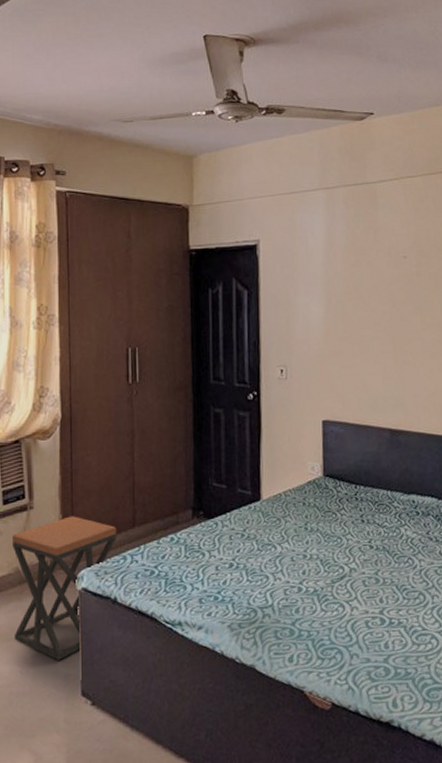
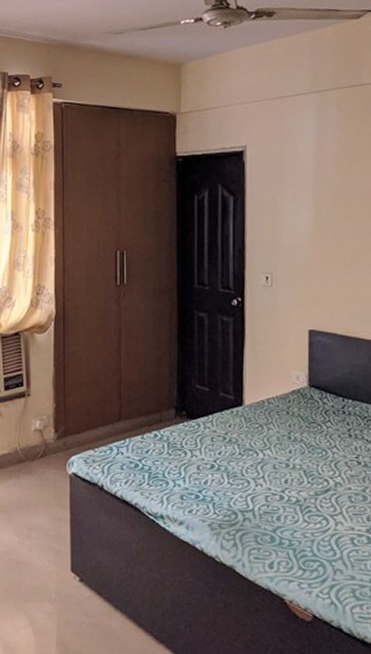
stool: present [12,516,117,660] -> none [12,405,104,536]

